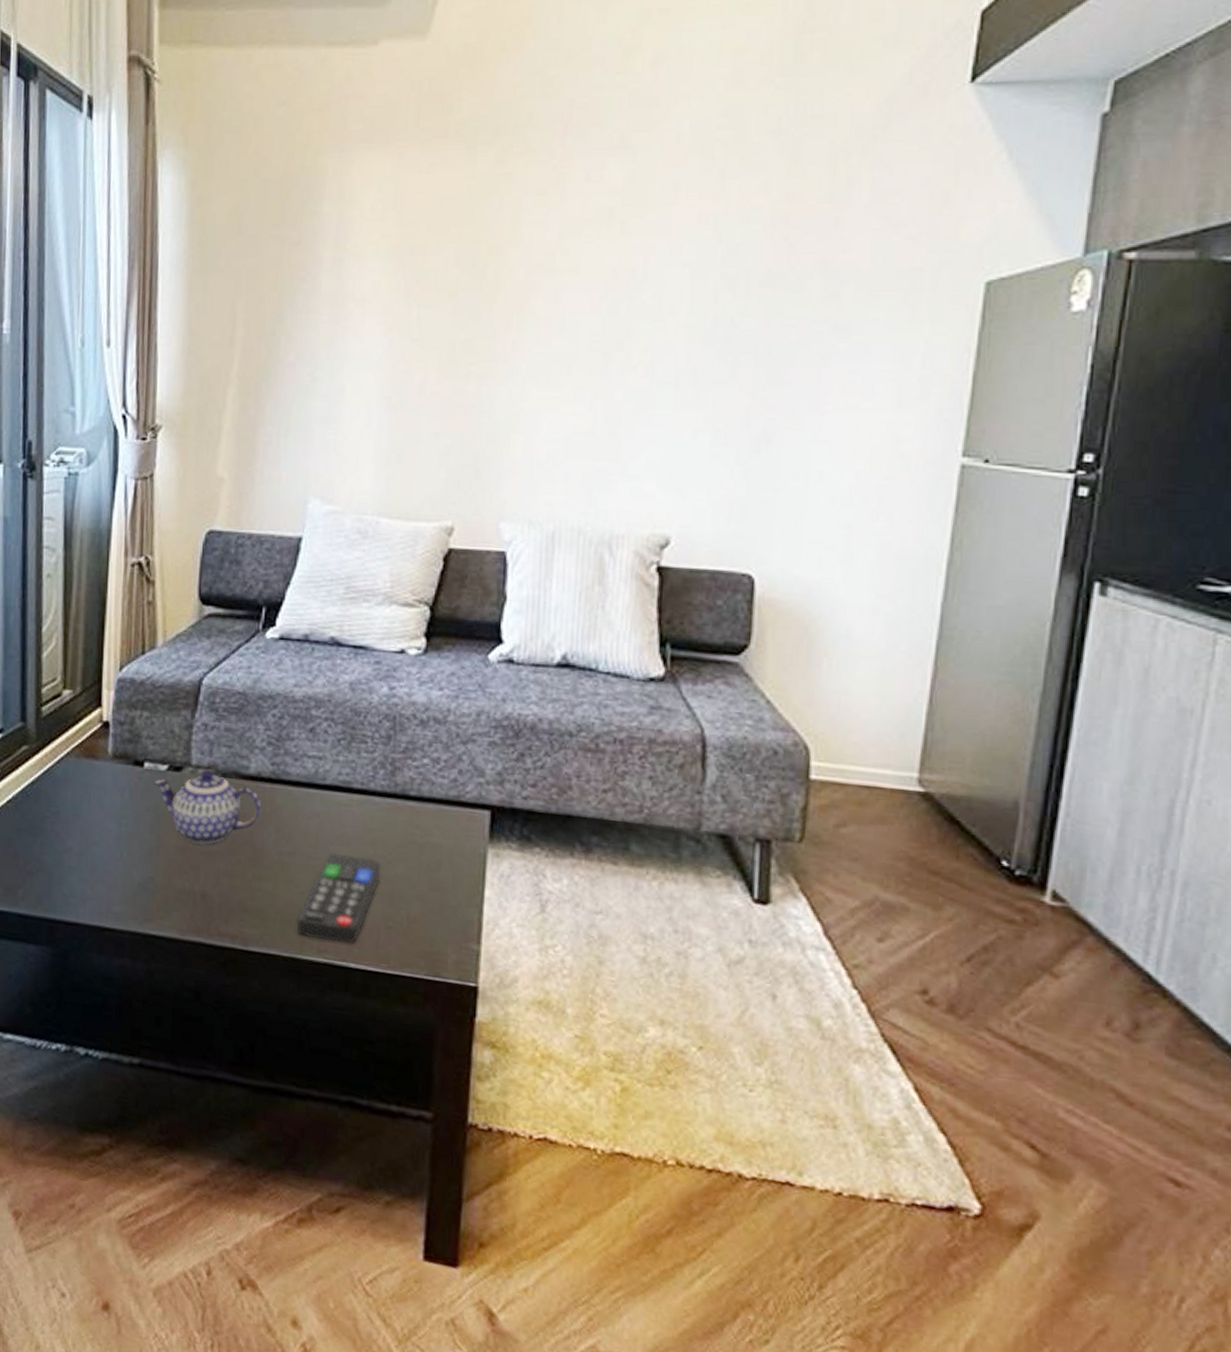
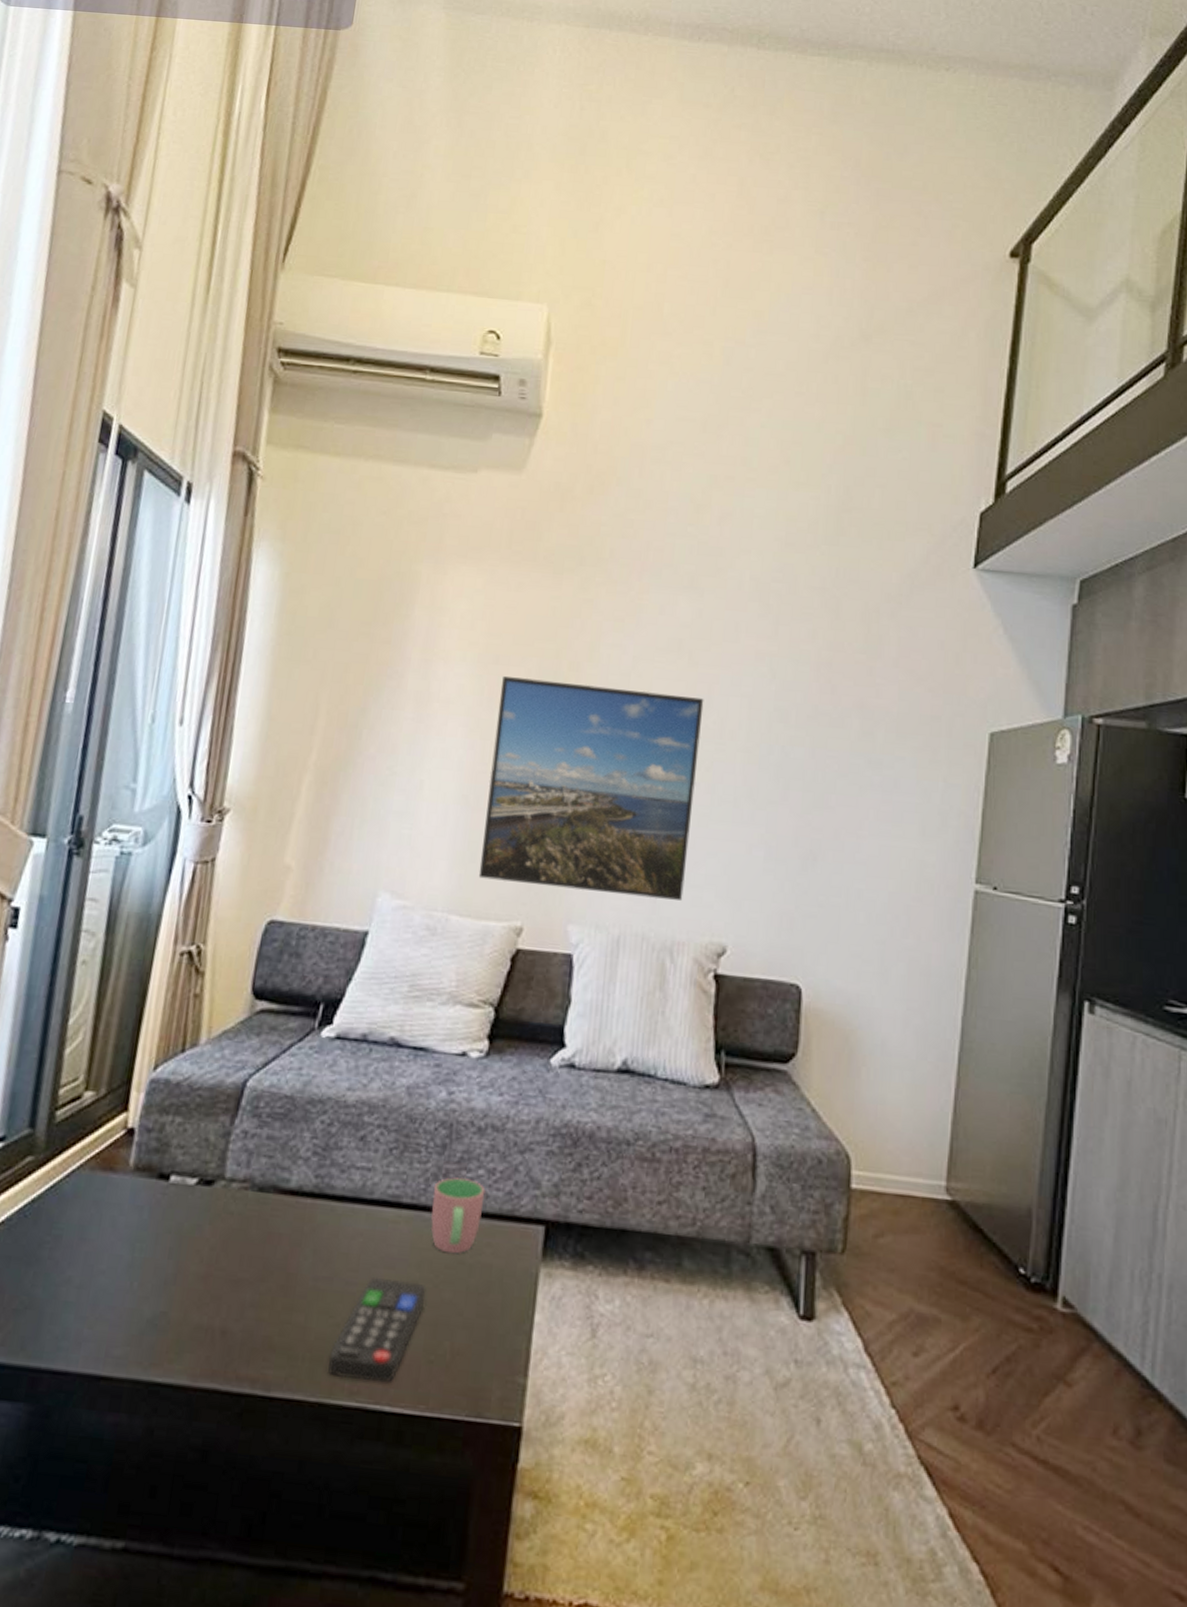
teapot: present [154,770,262,846] -> none [179,1184,300,1272]
cup: none [381,765,431,834] -> present [430,1177,485,1254]
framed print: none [406,268,640,492] -> present [478,676,704,900]

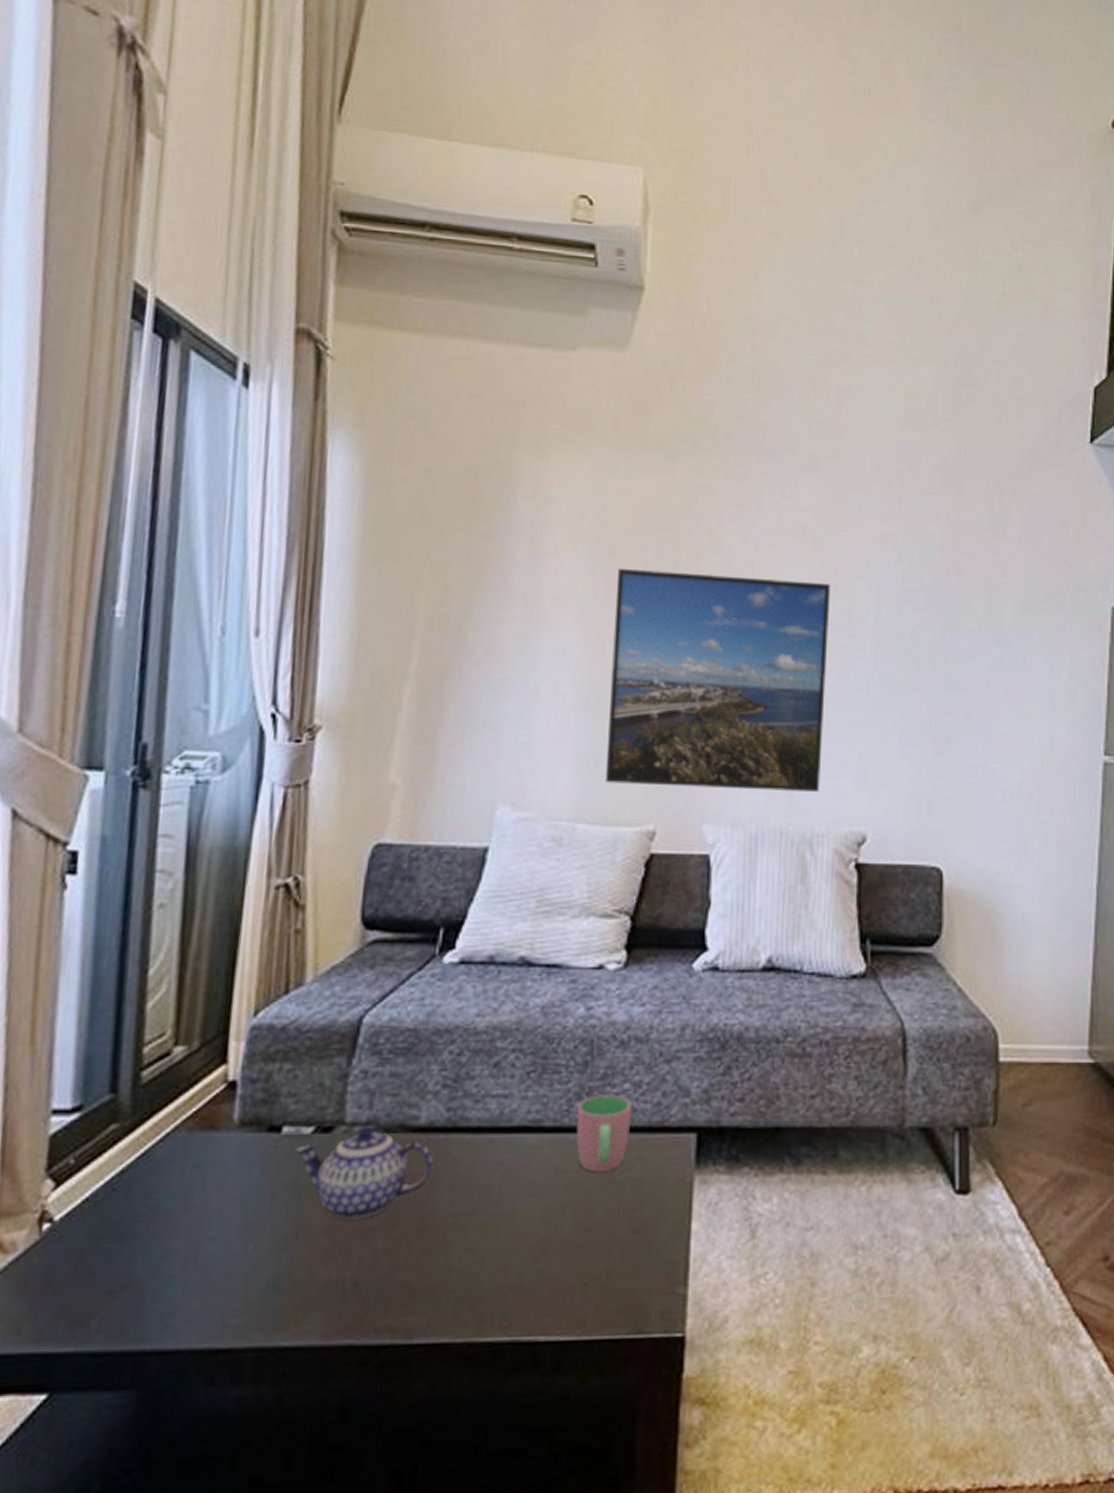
teapot: none [179,1184,300,1272] -> present [295,1127,434,1220]
remote control: present [328,1276,427,1383] -> none [475,1205,576,1315]

